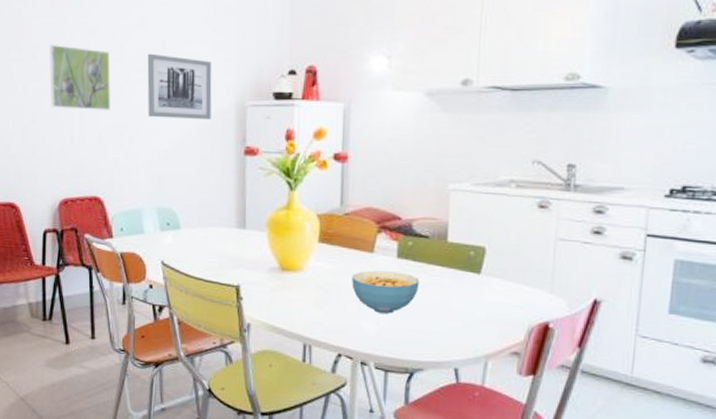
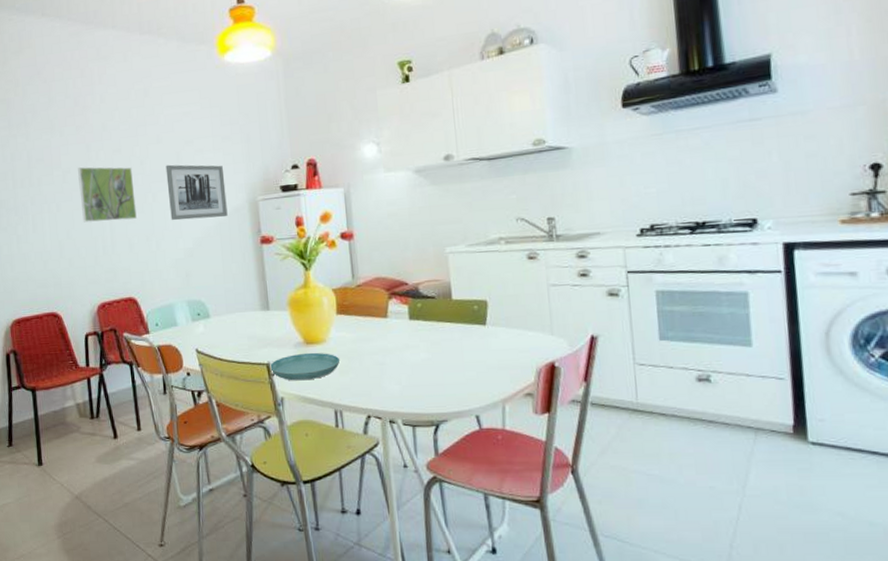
saucer: none [238,279,316,309] -> present [269,352,340,381]
cereal bowl: present [352,270,420,314] -> none [371,332,433,372]

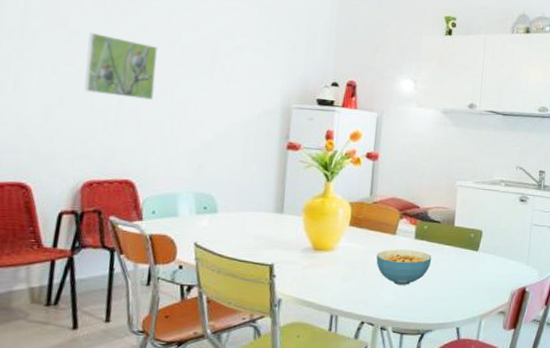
wall art: present [165,164,228,221] -> none [193,53,262,117]
saucer: present [269,352,340,381] -> none [272,258,345,285]
cereal bowl: none [371,332,433,372] -> present [376,249,432,285]

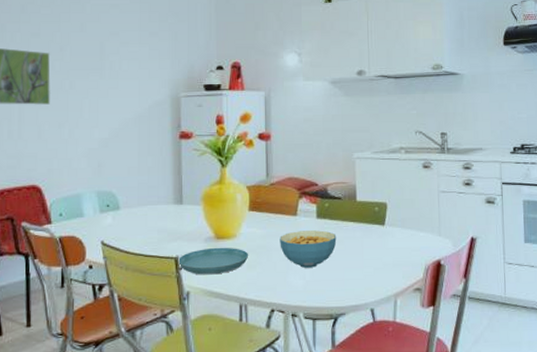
saucer: none [272,258,345,285] -> present [177,247,249,275]

